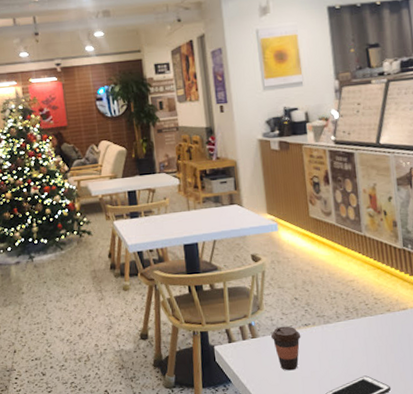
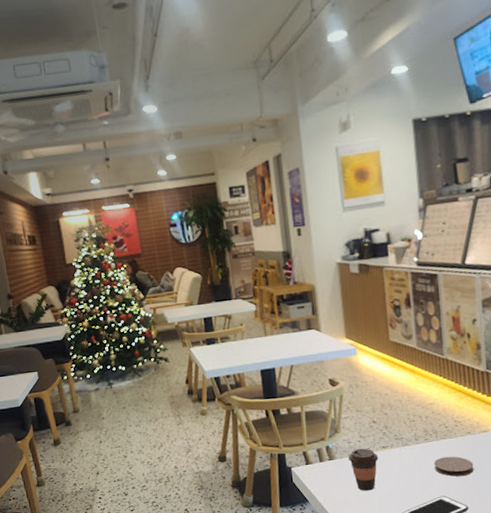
coaster: none [355,334,395,356] -> present [433,456,474,477]

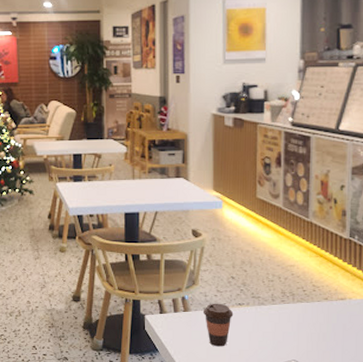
coaster: present [433,456,474,477] -> none [288,320,328,342]

